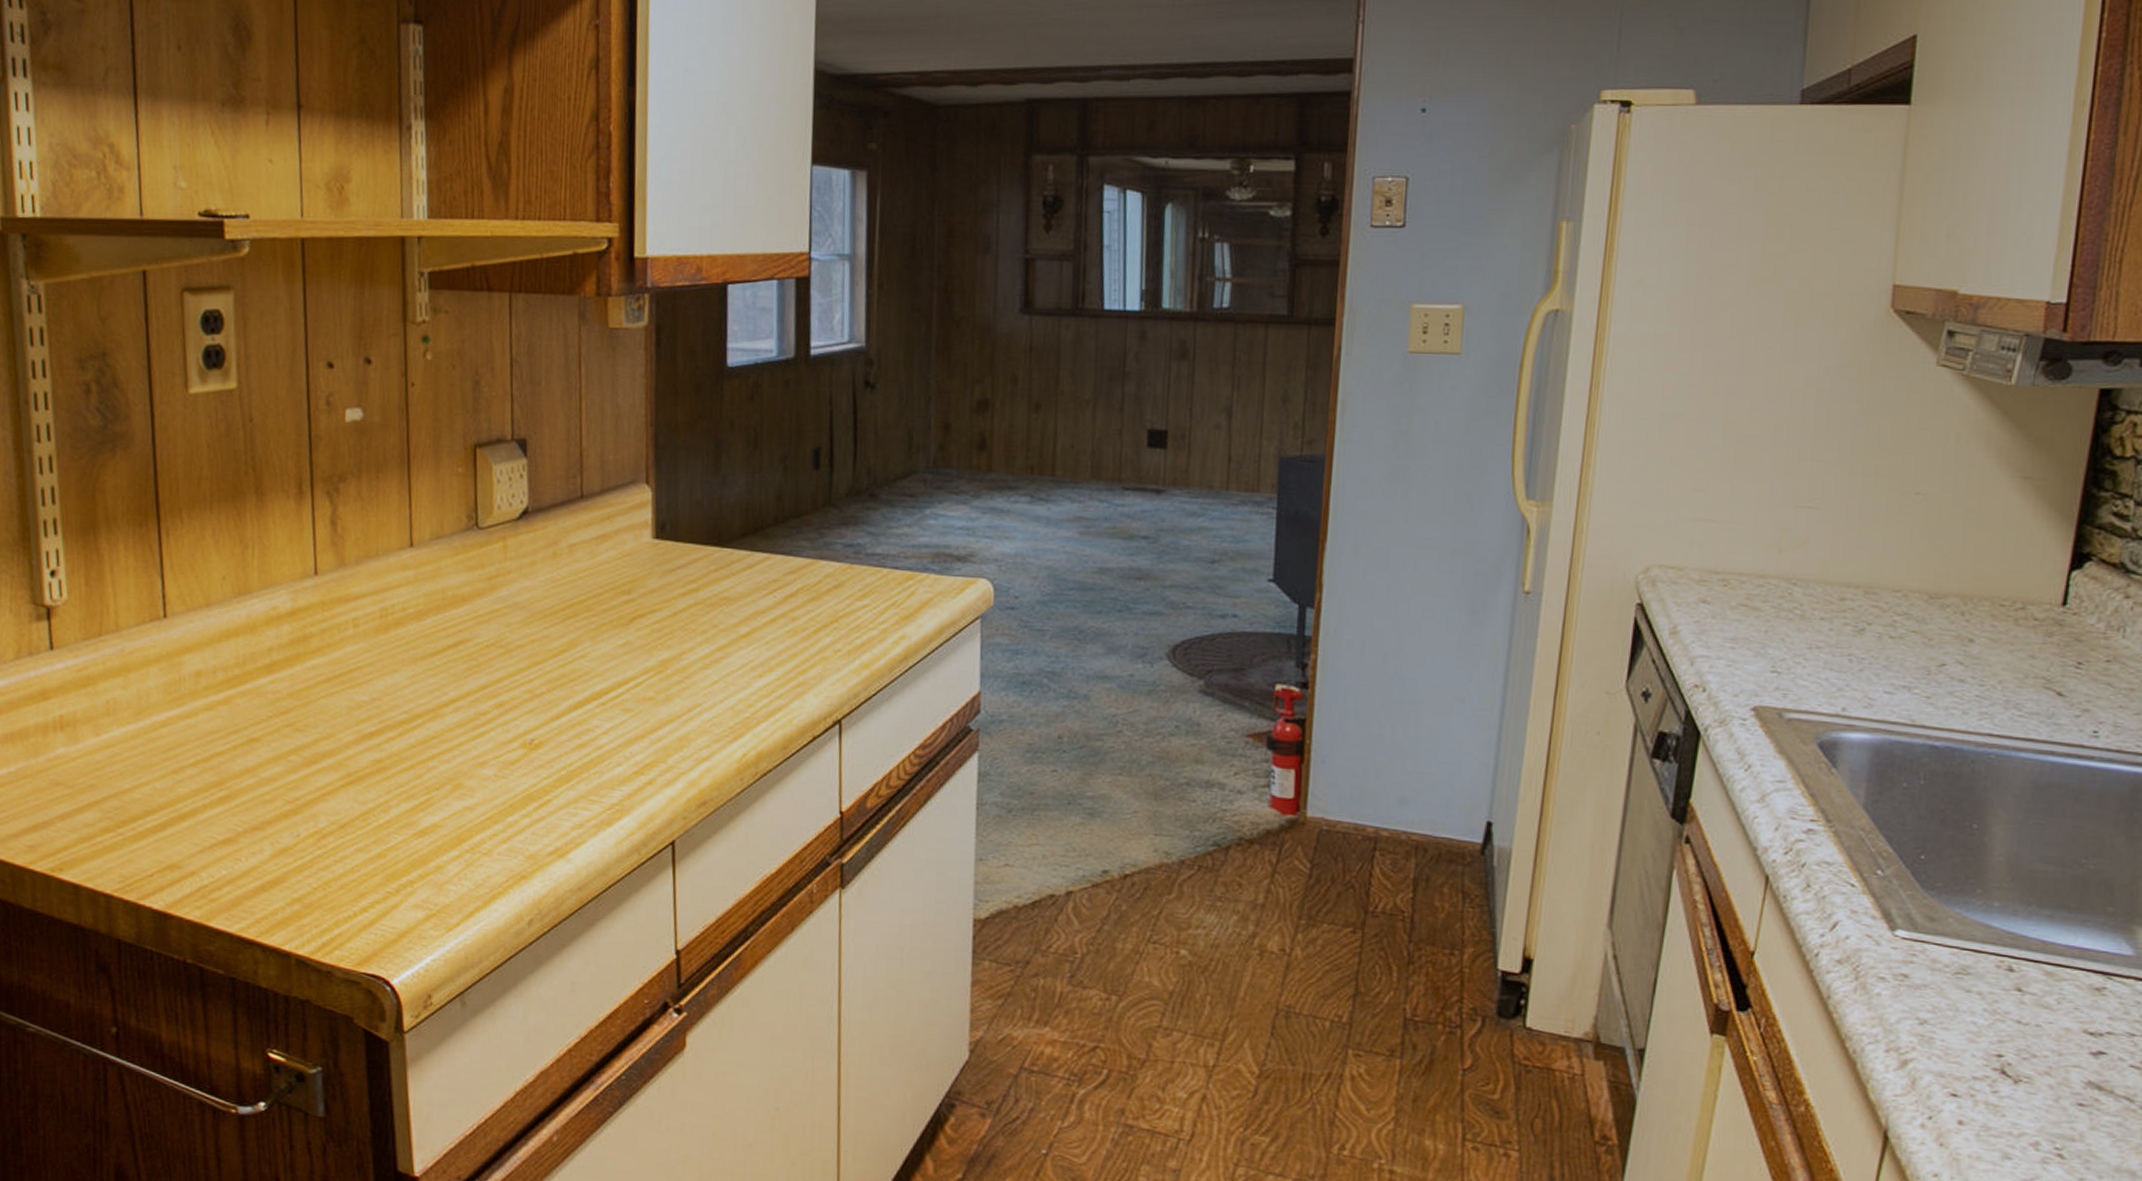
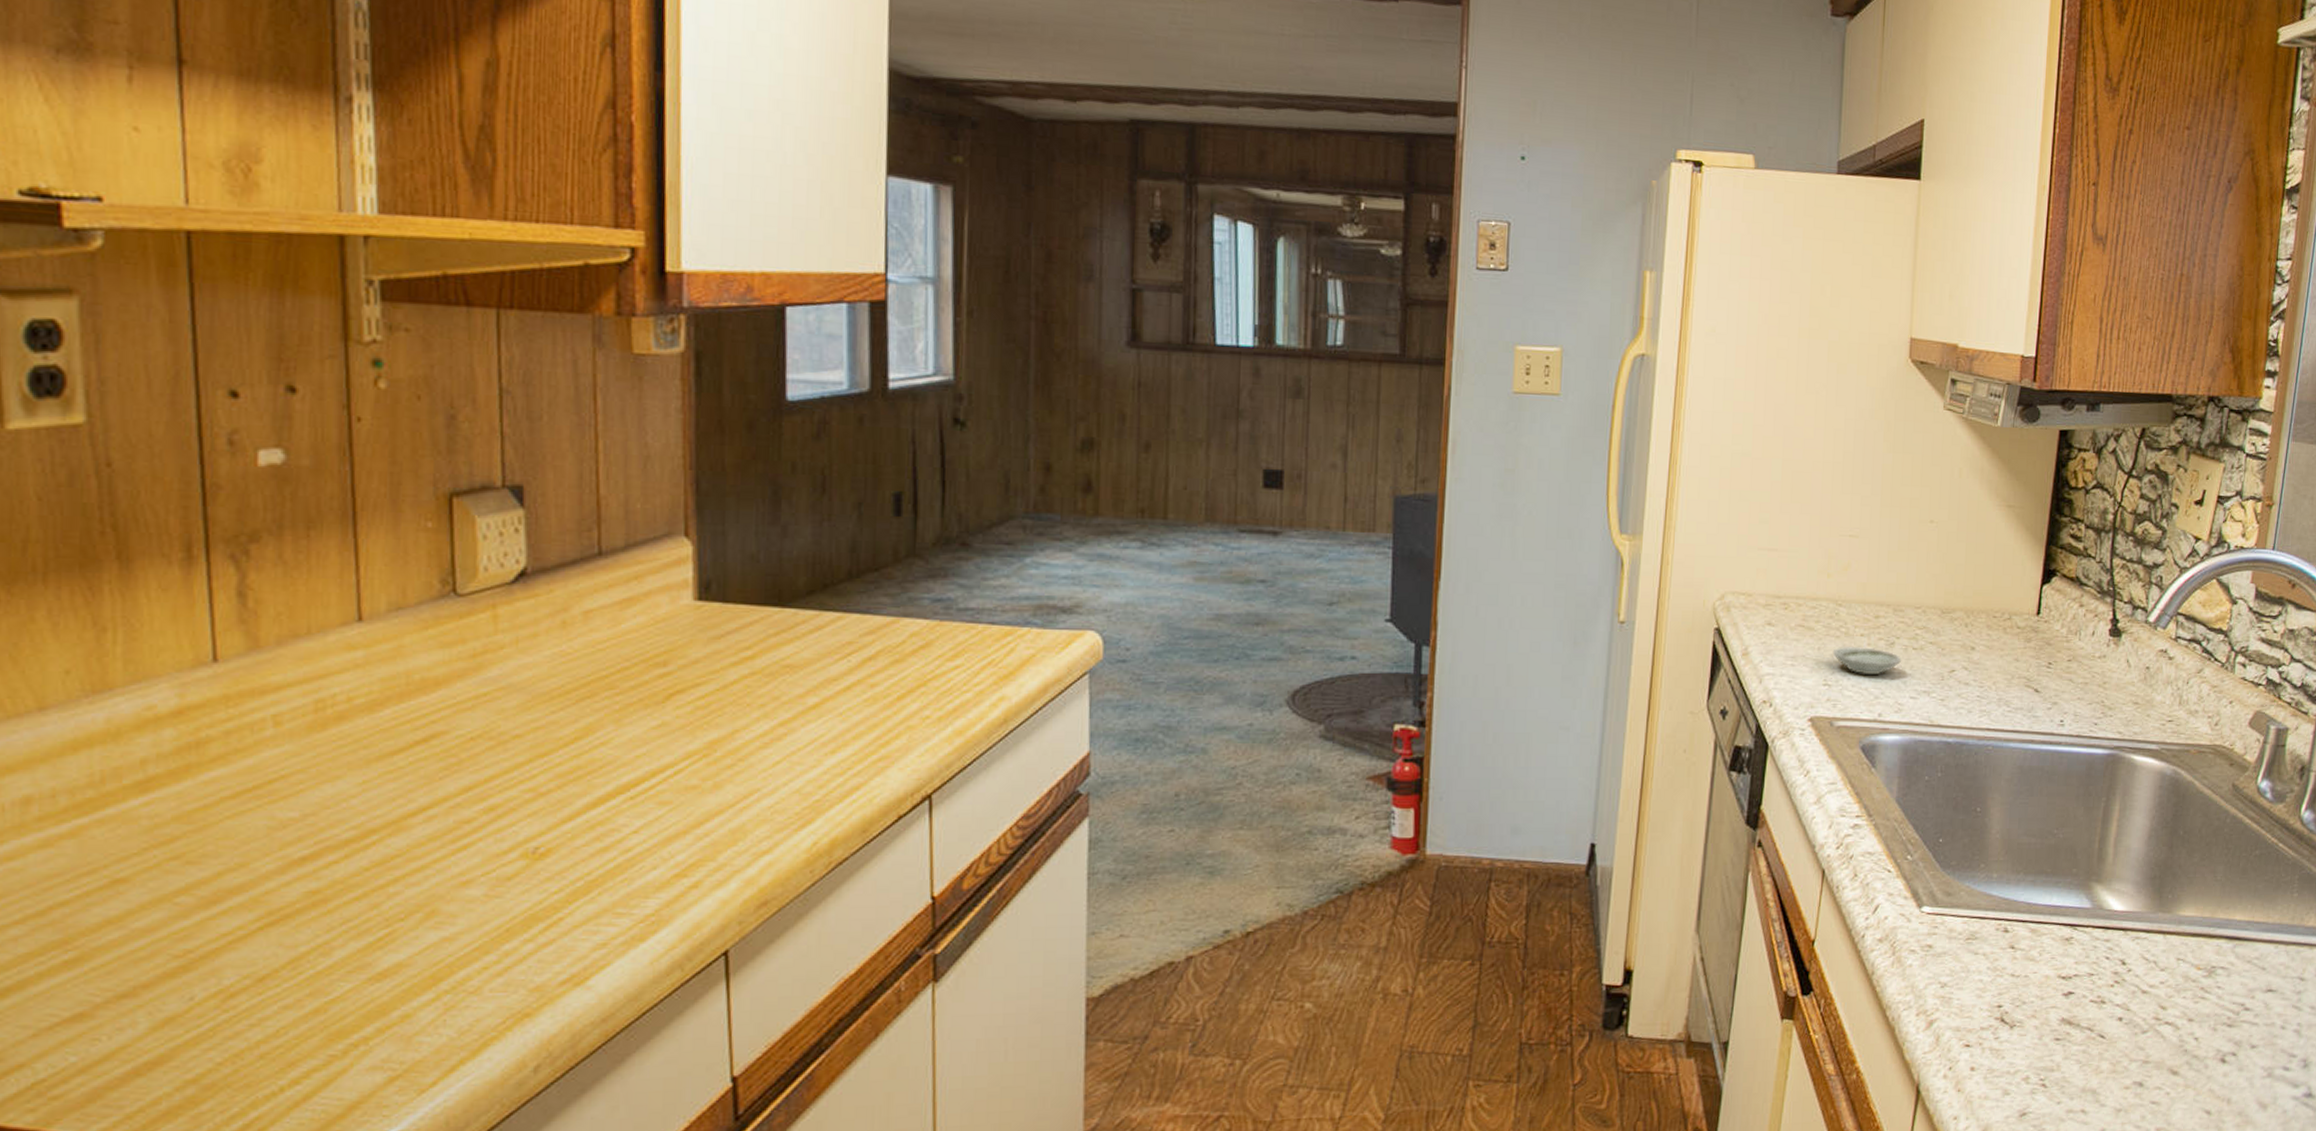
saucer: none [1783,629,1873,665] -> present [1832,646,1901,676]

